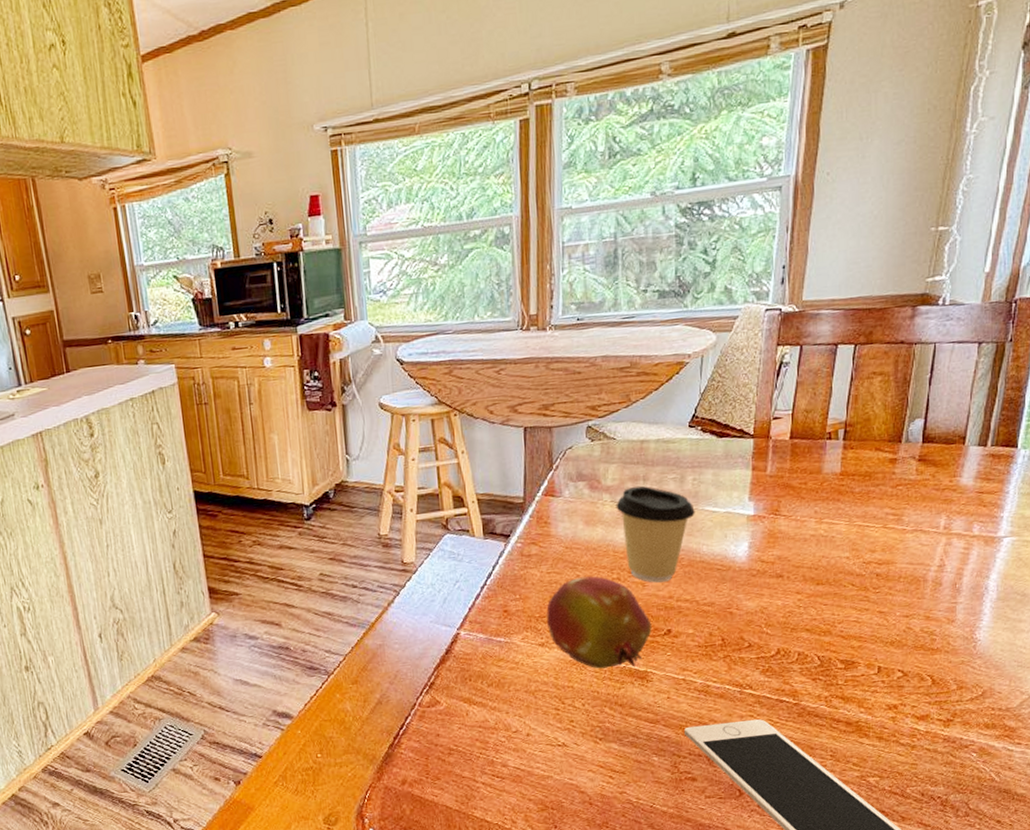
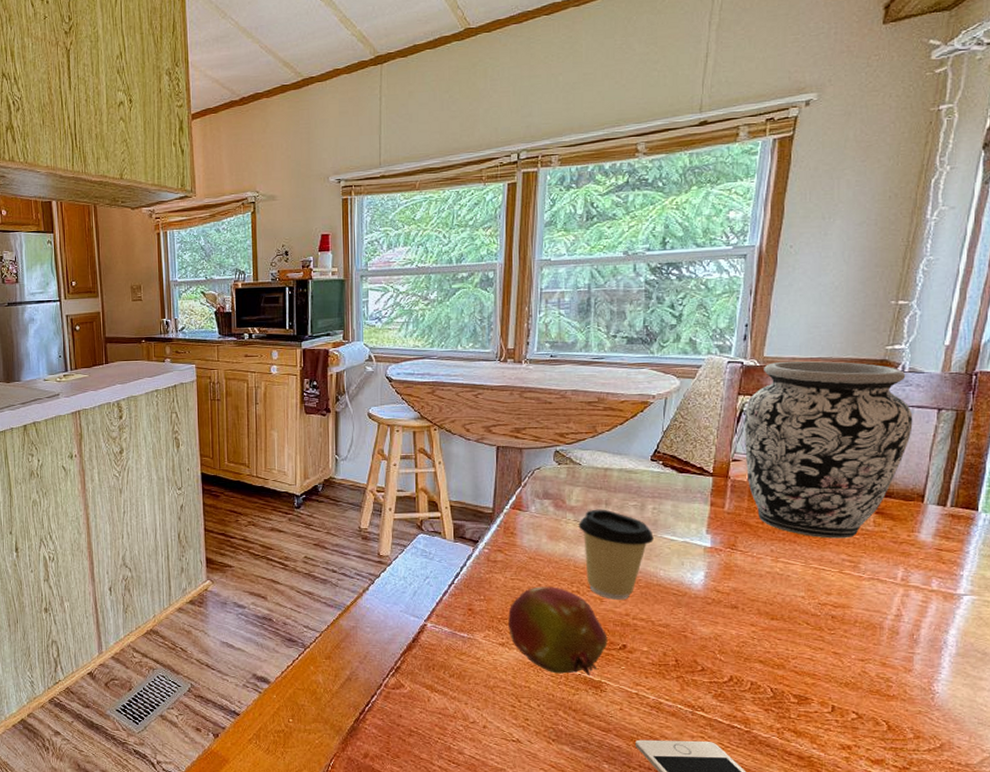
vase: none [784,299,954,493] -> present [744,361,913,539]

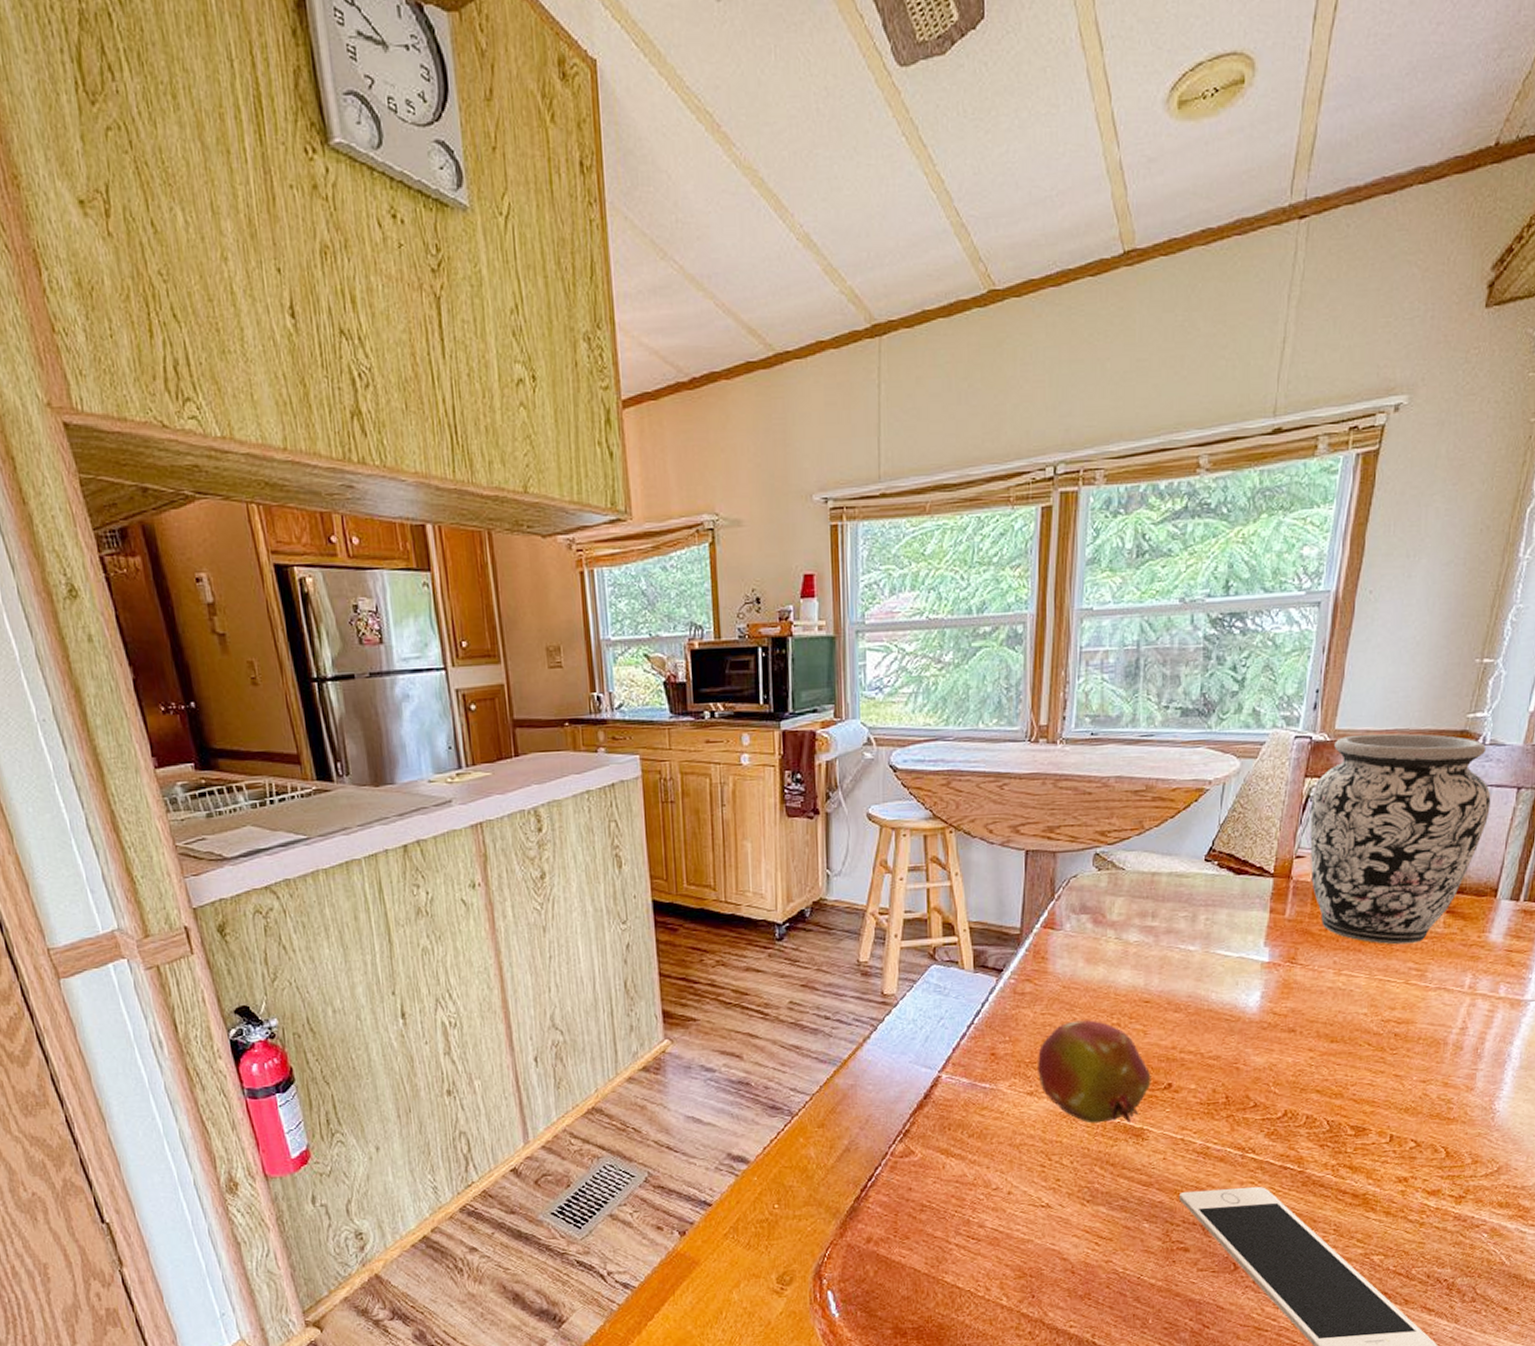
coffee cup: present [578,509,654,600] -> none [1120,922,1206,1031]

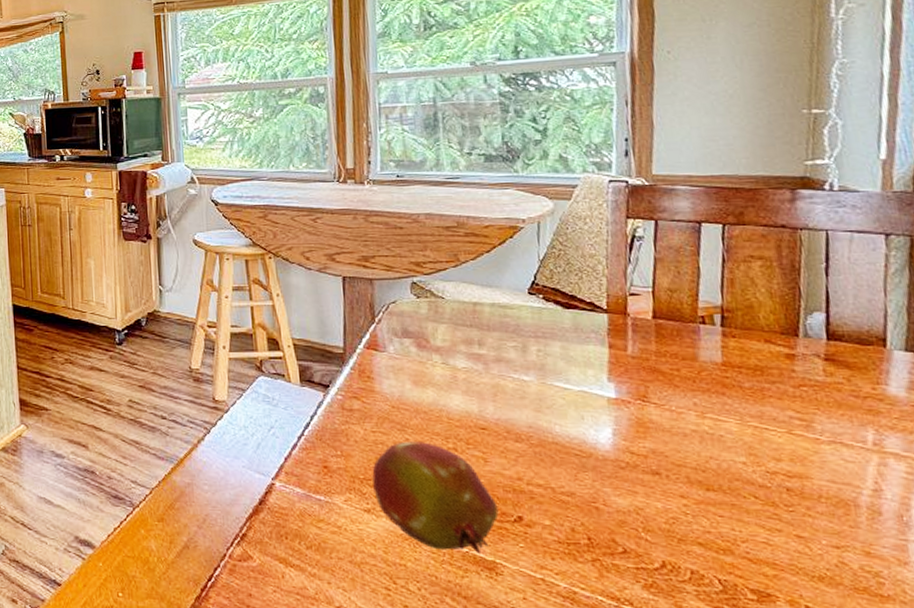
vase: present [1309,733,1491,945] -> none [637,179,856,391]

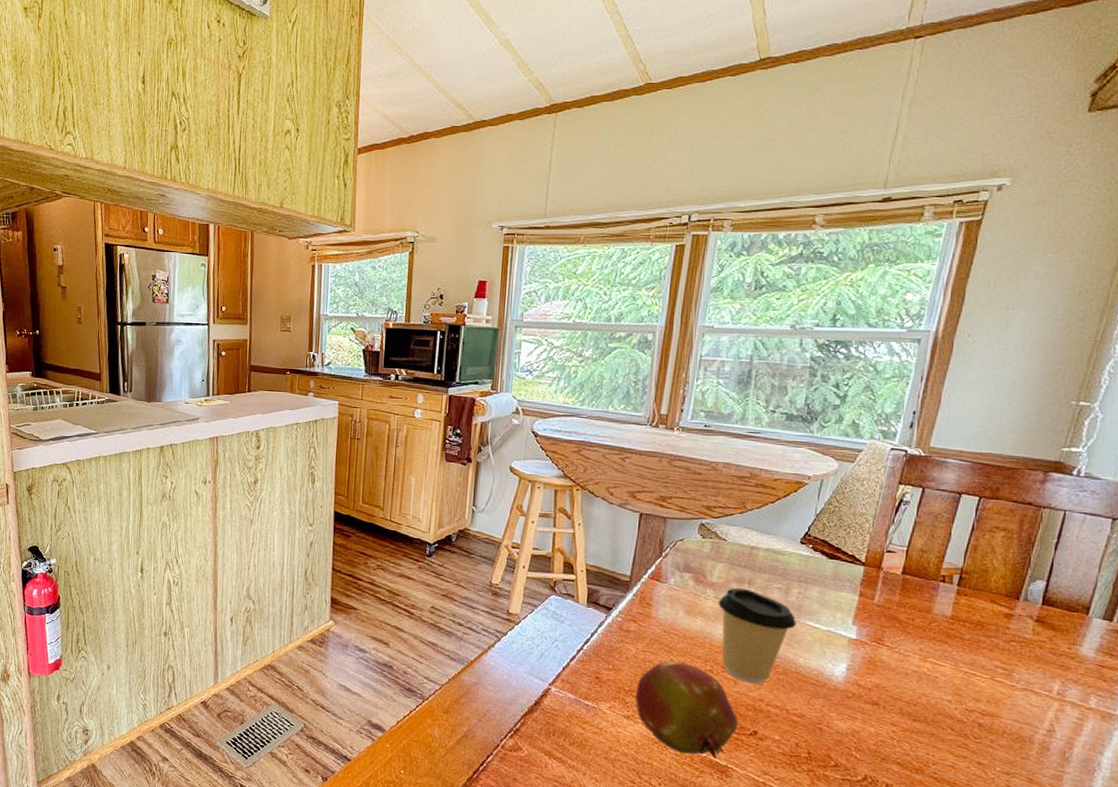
coffee cup: none [448,350,543,460] -> present [718,587,796,684]

